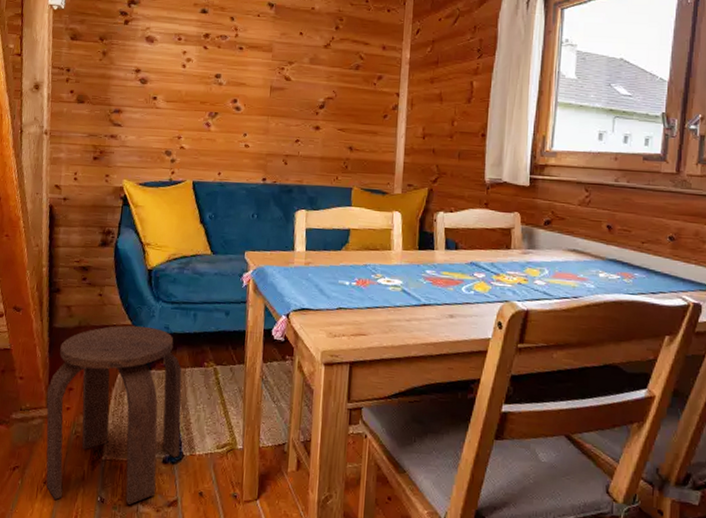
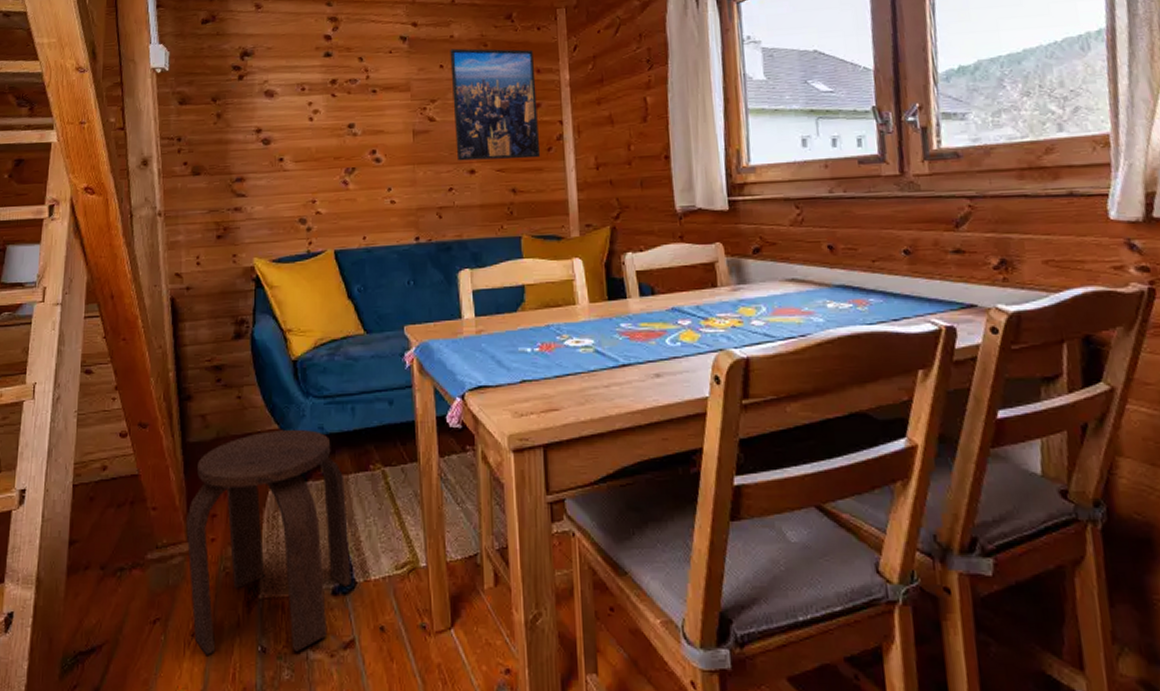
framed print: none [306,19,381,123] -> present [450,48,541,161]

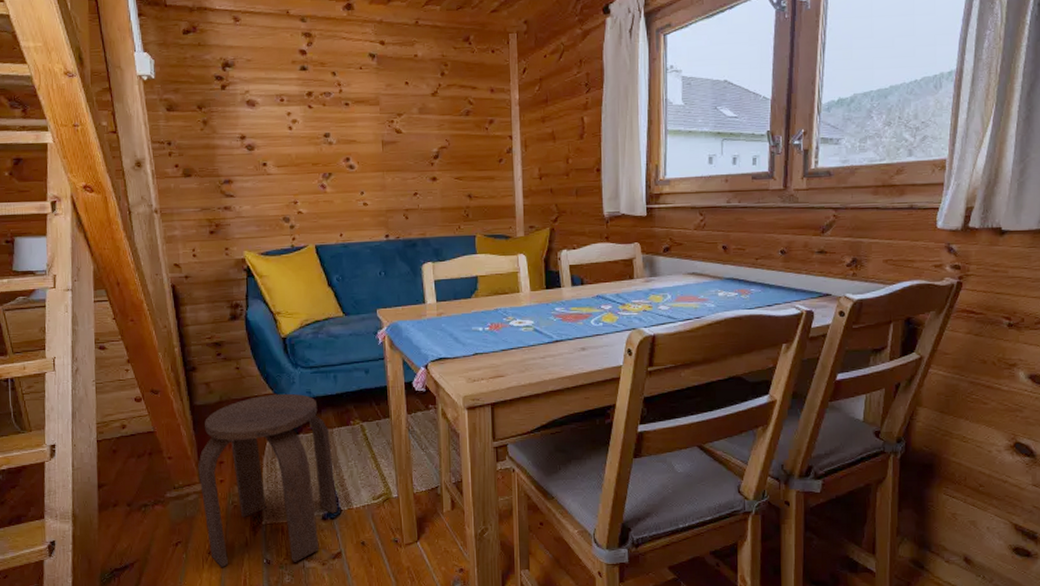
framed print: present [450,48,541,161] -> none [414,67,493,169]

